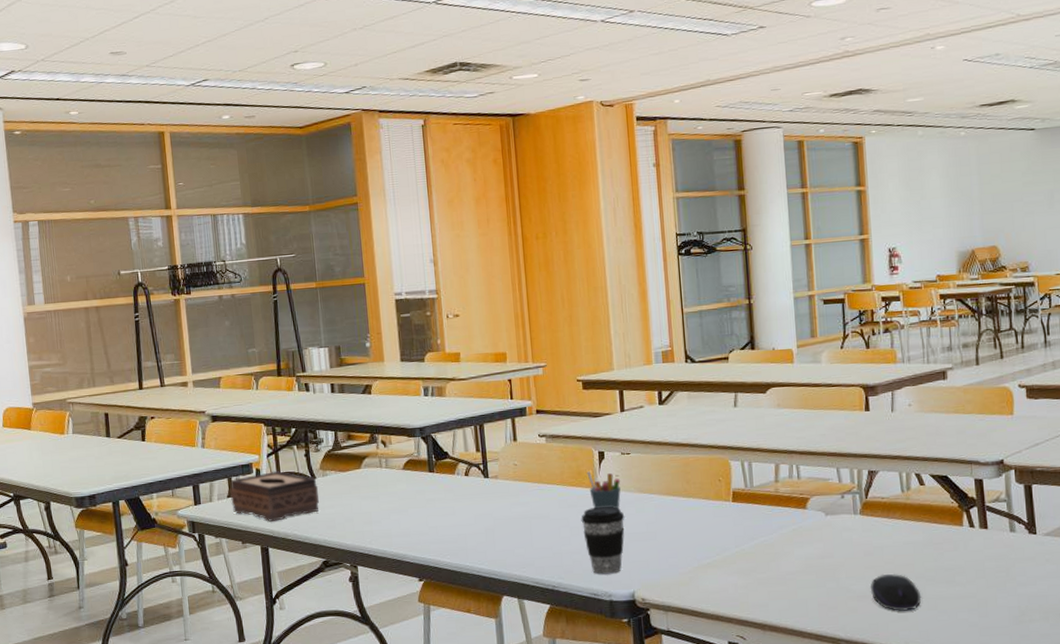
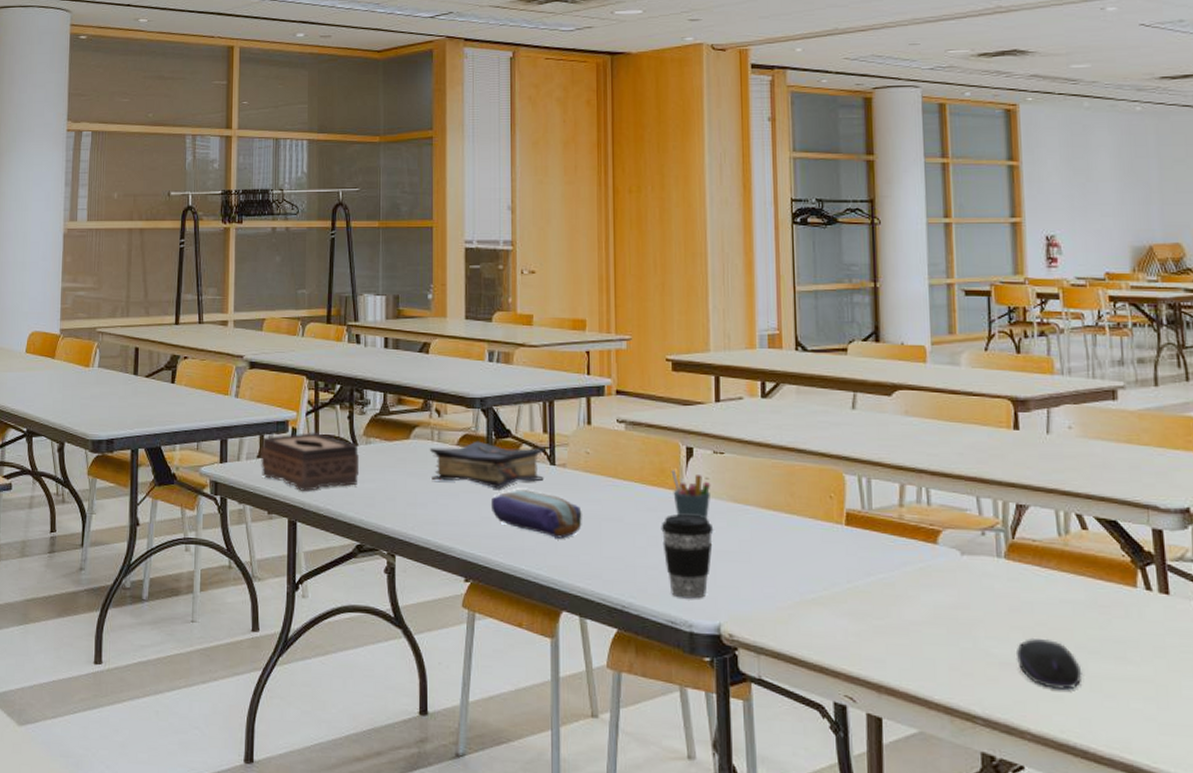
book: none [378,464,480,503] -> present [429,441,544,489]
pencil case: none [436,500,515,538] -> present [492,488,582,539]

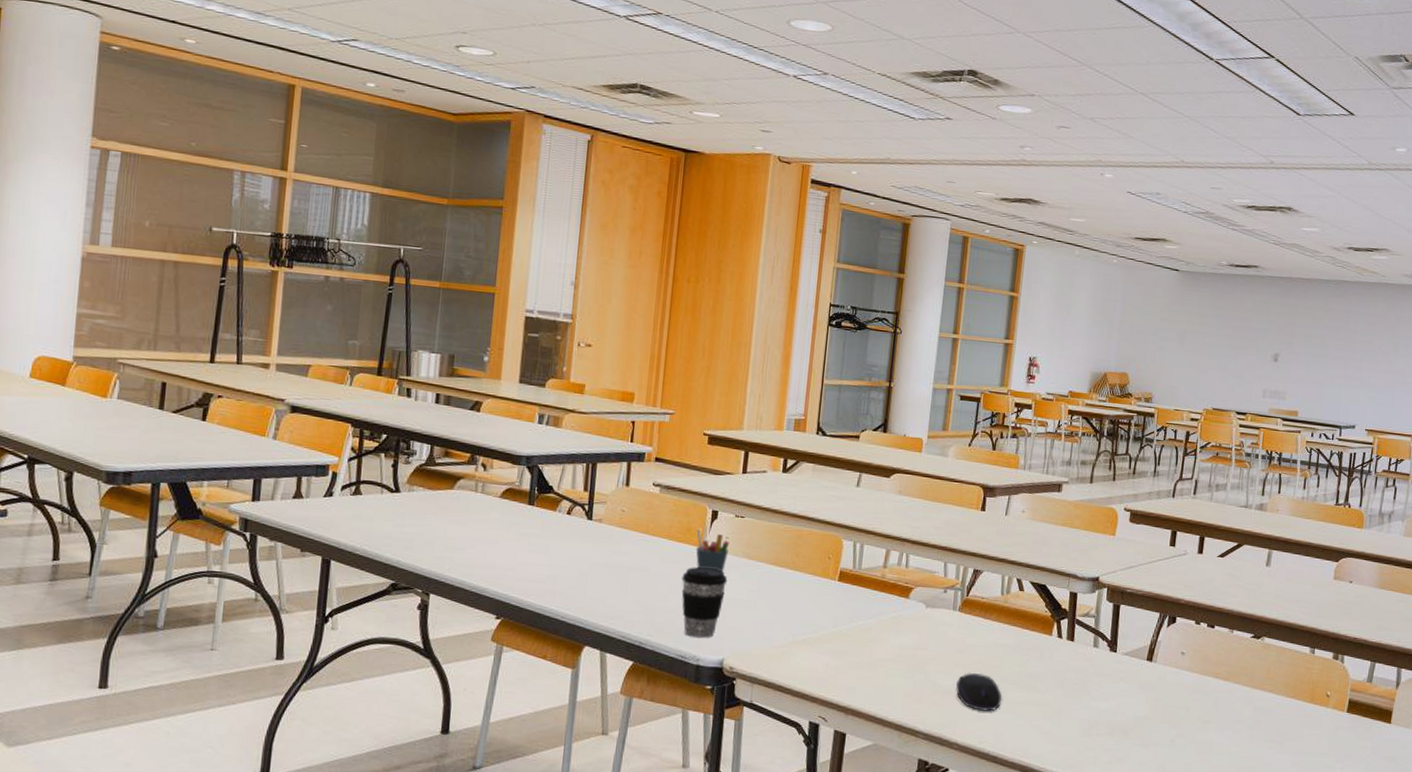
tissue box: present [261,431,359,491] -> none [296,477,401,532]
book: present [429,441,544,489] -> none [472,494,583,539]
pencil case: present [492,488,582,539] -> none [528,539,612,584]

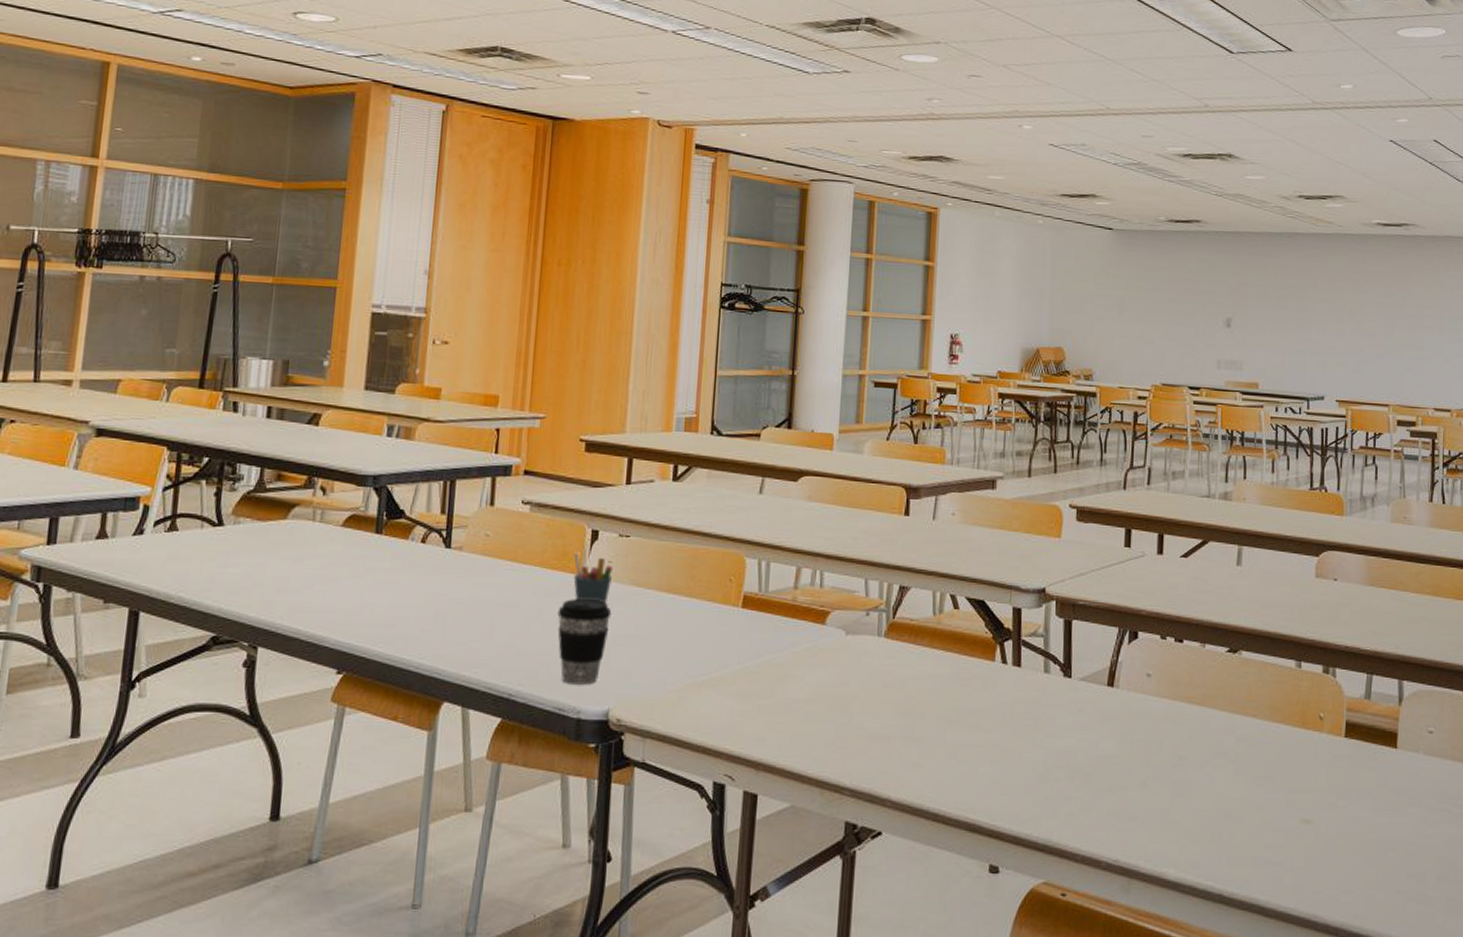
computer mouse: present [955,672,1002,711] -> none [885,711,941,758]

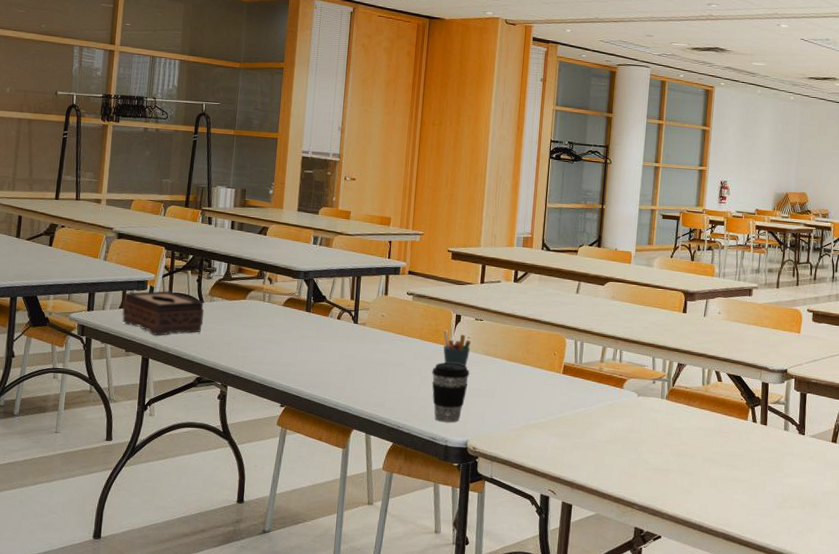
tissue box: none [100,509,224,577] -> present [122,290,204,336]

